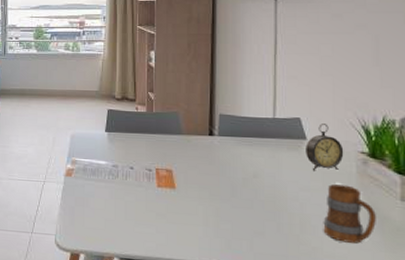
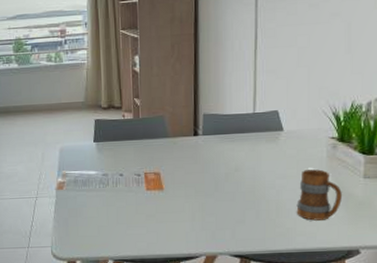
alarm clock: present [305,124,344,171] -> none [282,114,316,160]

